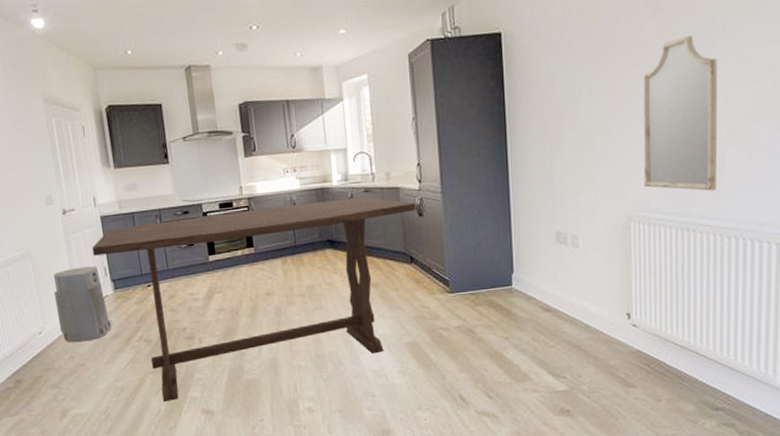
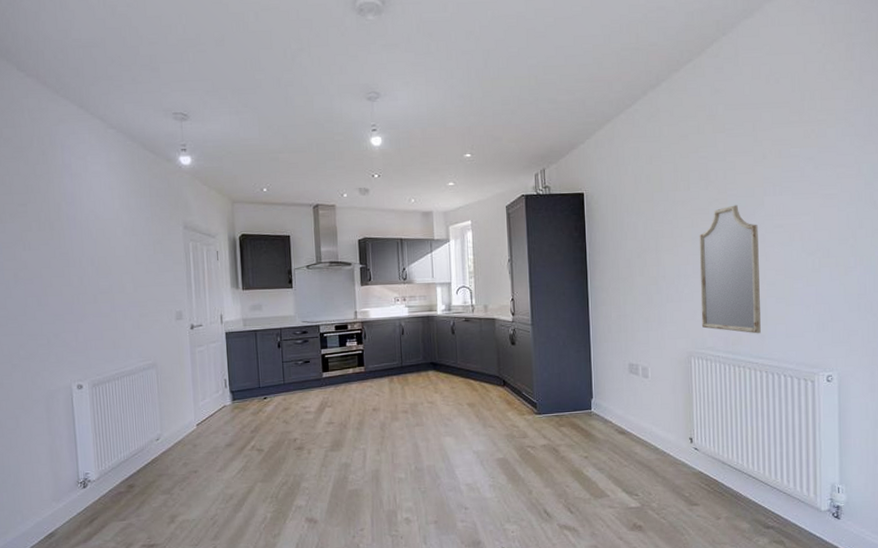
air purifier: present [53,266,112,343] -> none [174,377,227,450]
dining table: present [91,197,416,403] -> none [214,326,509,510]

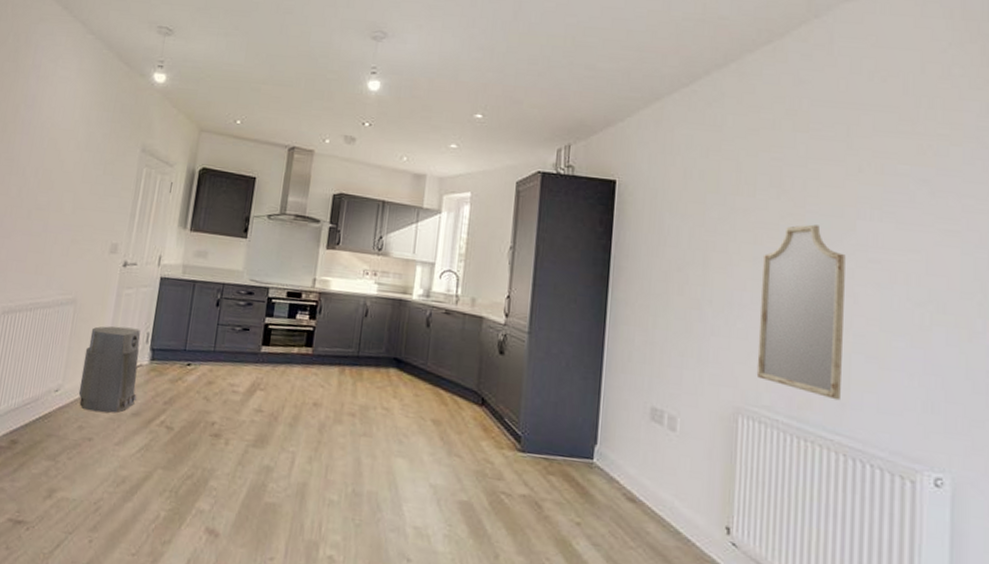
air purifier: none [174,377,227,450] -> present [78,326,141,413]

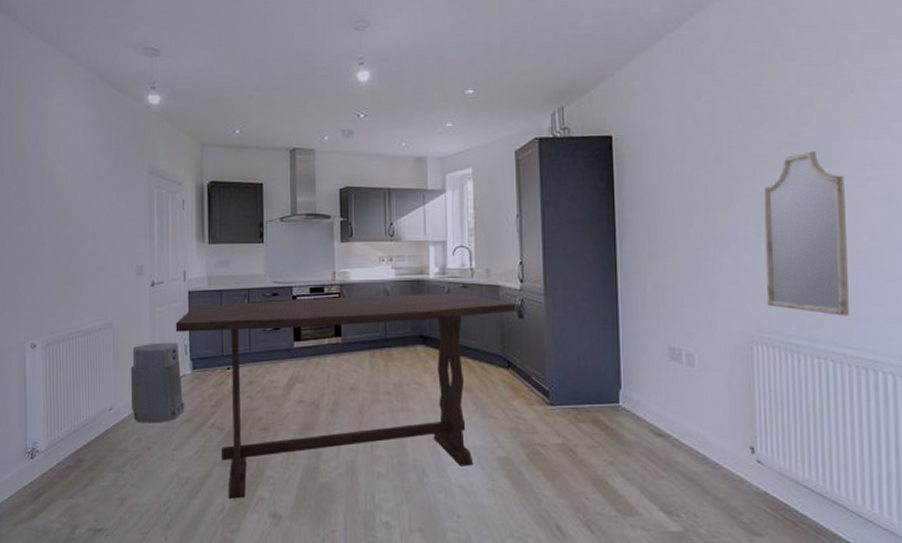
dining table: none [140,293,498,508] -> present [175,293,516,500]

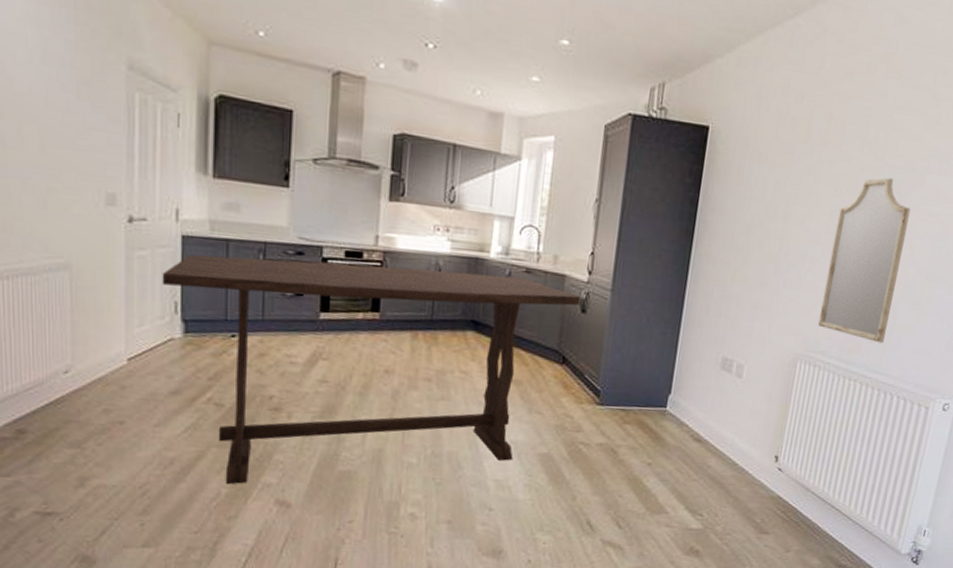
air purifier: present [130,342,185,423] -> none [95,294,173,393]

